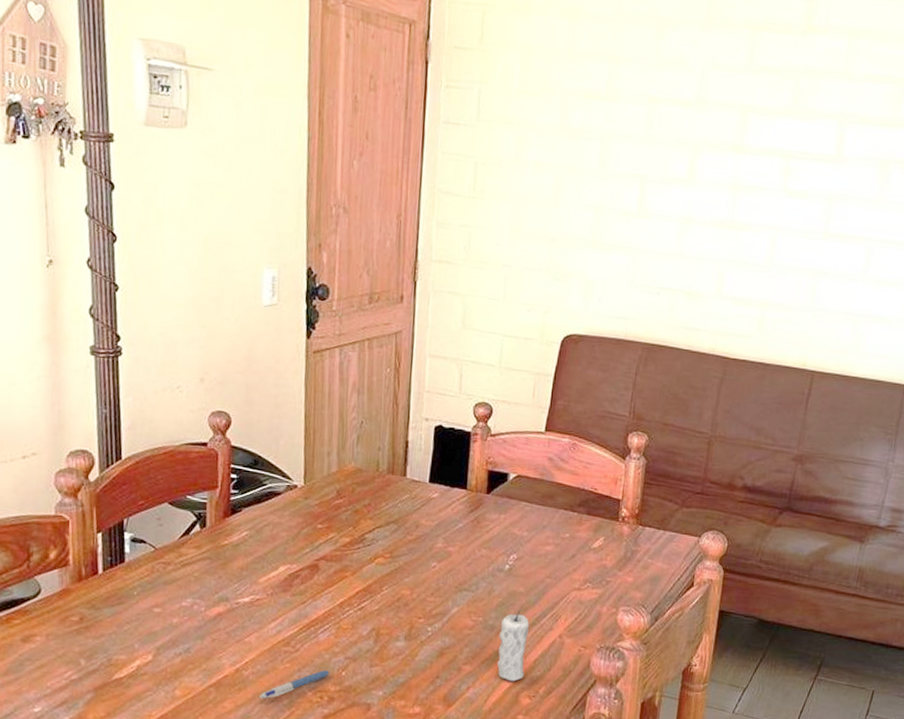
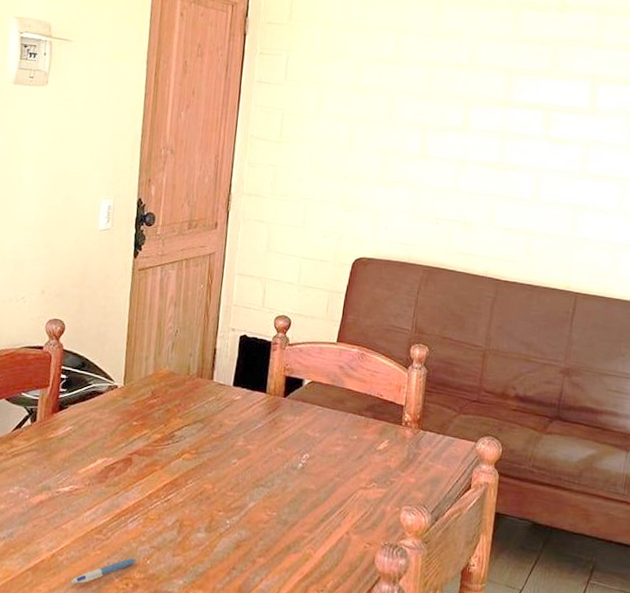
candle: present [497,608,530,682] -> none [288,504,320,576]

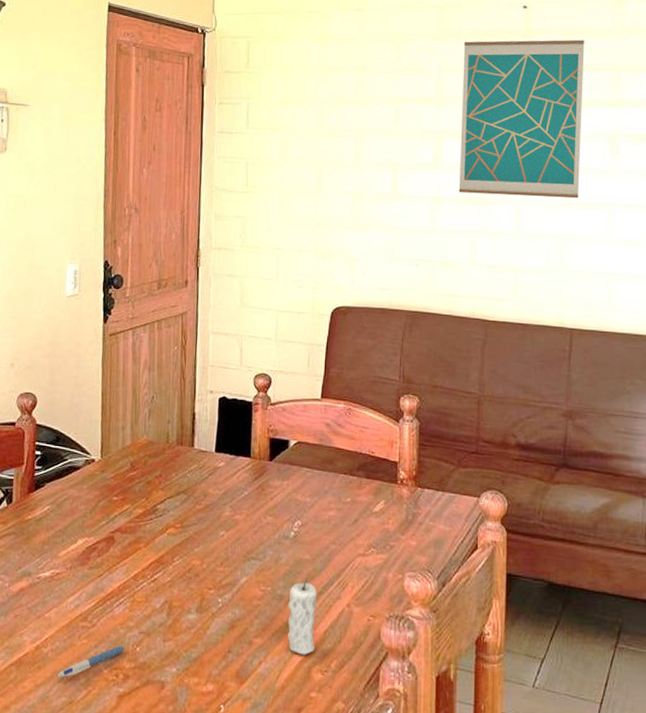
candle: none [288,504,320,576] -> present [287,576,318,655]
wall art: none [483,11,616,171] -> present [458,39,584,199]

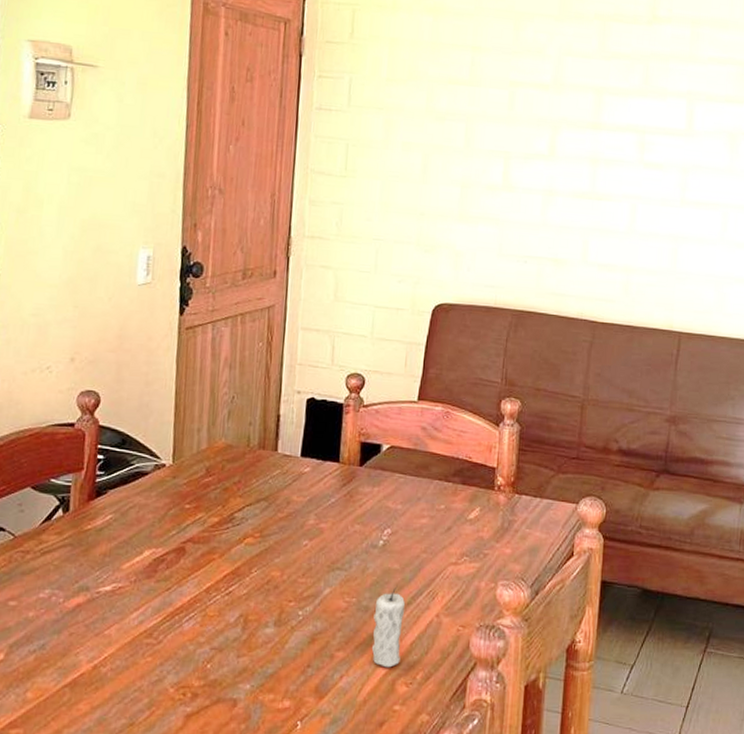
pen: present [58,646,125,678] -> none [118,663,194,699]
wall art: present [458,39,584,199] -> none [573,24,711,198]

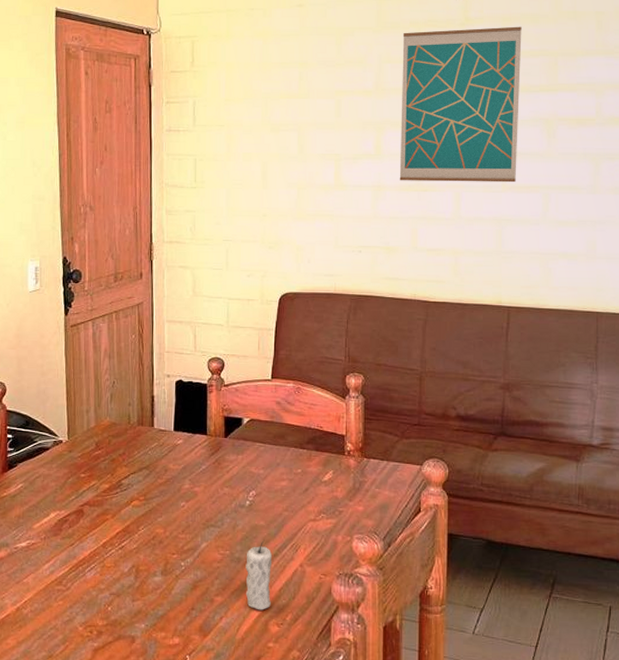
wall art: none [573,24,711,198] -> present [399,26,522,183]

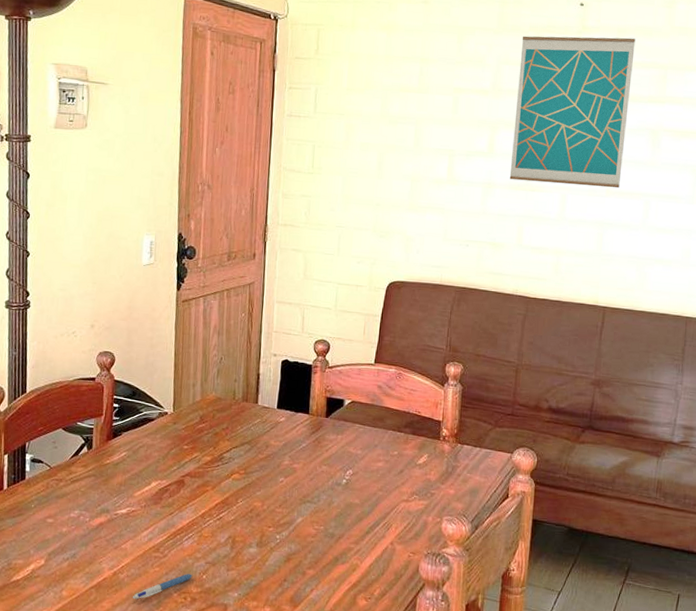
pen: none [38,606,98,636] -> present [133,574,193,600]
candle: present [245,540,273,610] -> none [336,518,365,585]

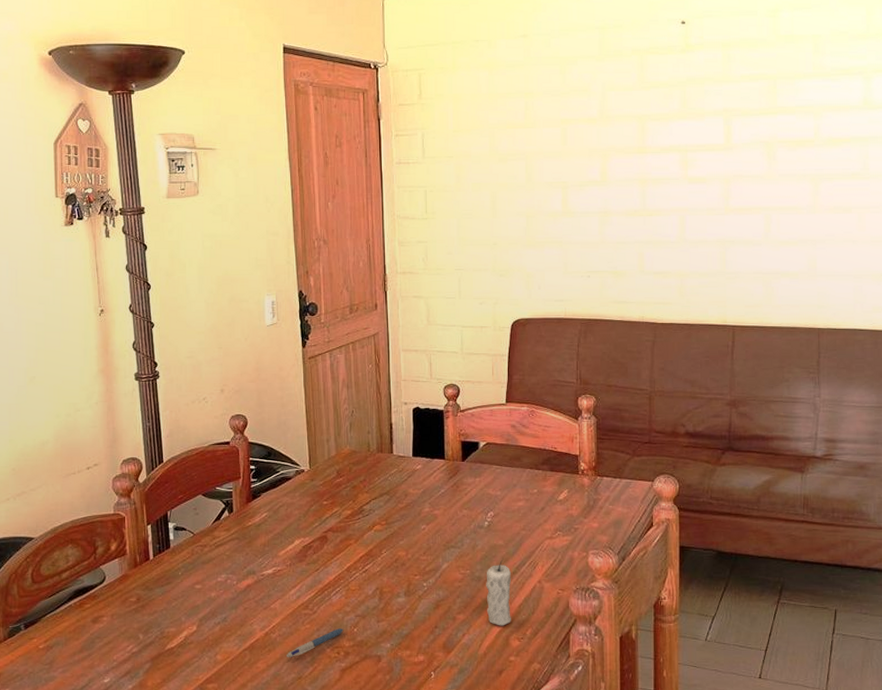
candle: none [336,518,365,585] -> present [486,559,512,626]
wall art: present [509,36,636,189] -> none [625,51,741,206]

